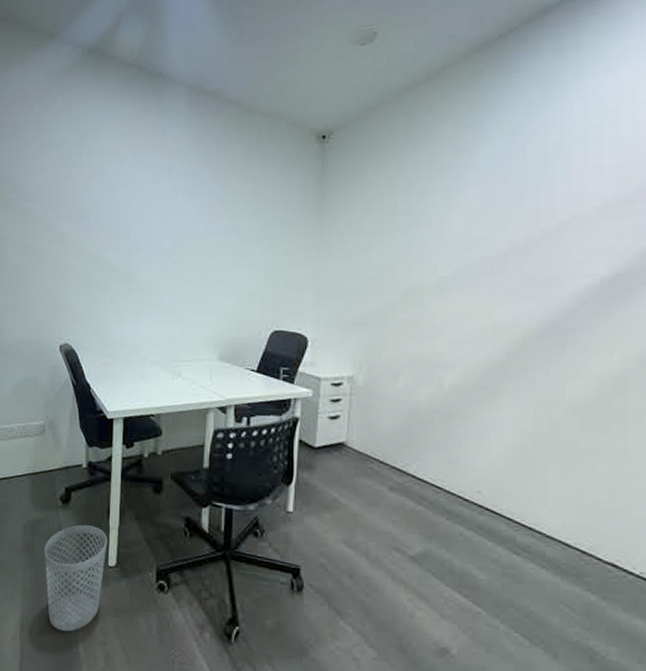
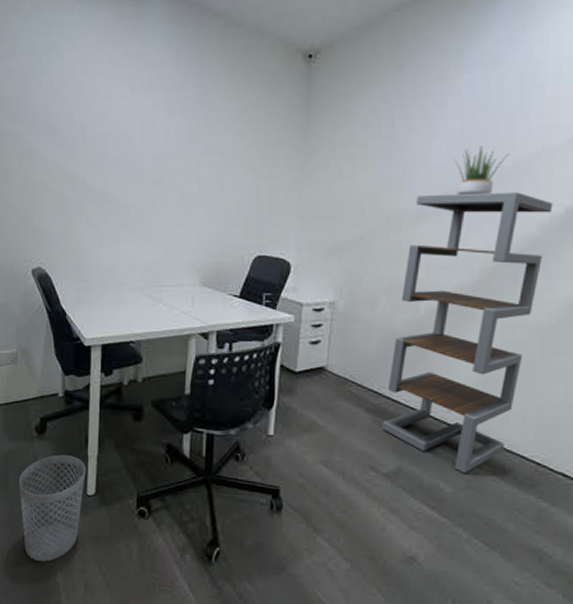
shelving unit: none [407,263,586,561] -> present [382,192,553,474]
potted plant: none [476,217,535,268] -> present [455,146,510,196]

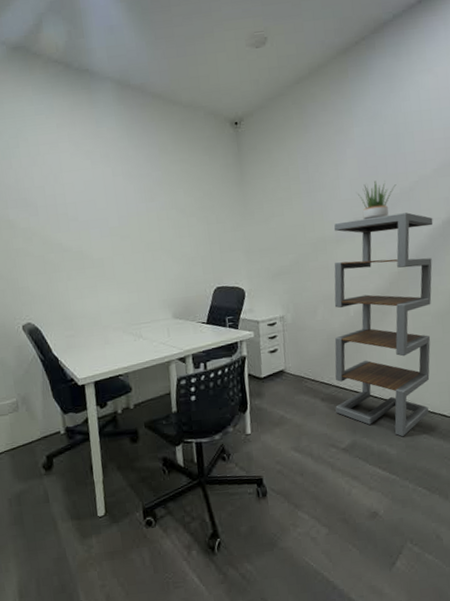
wastebasket: present [18,455,86,562] -> none [33,484,95,587]

